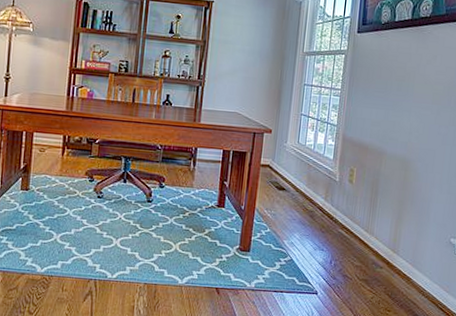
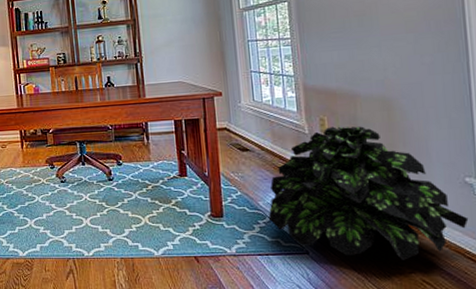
potted plant: none [289,178,447,307] -> present [268,126,469,260]

